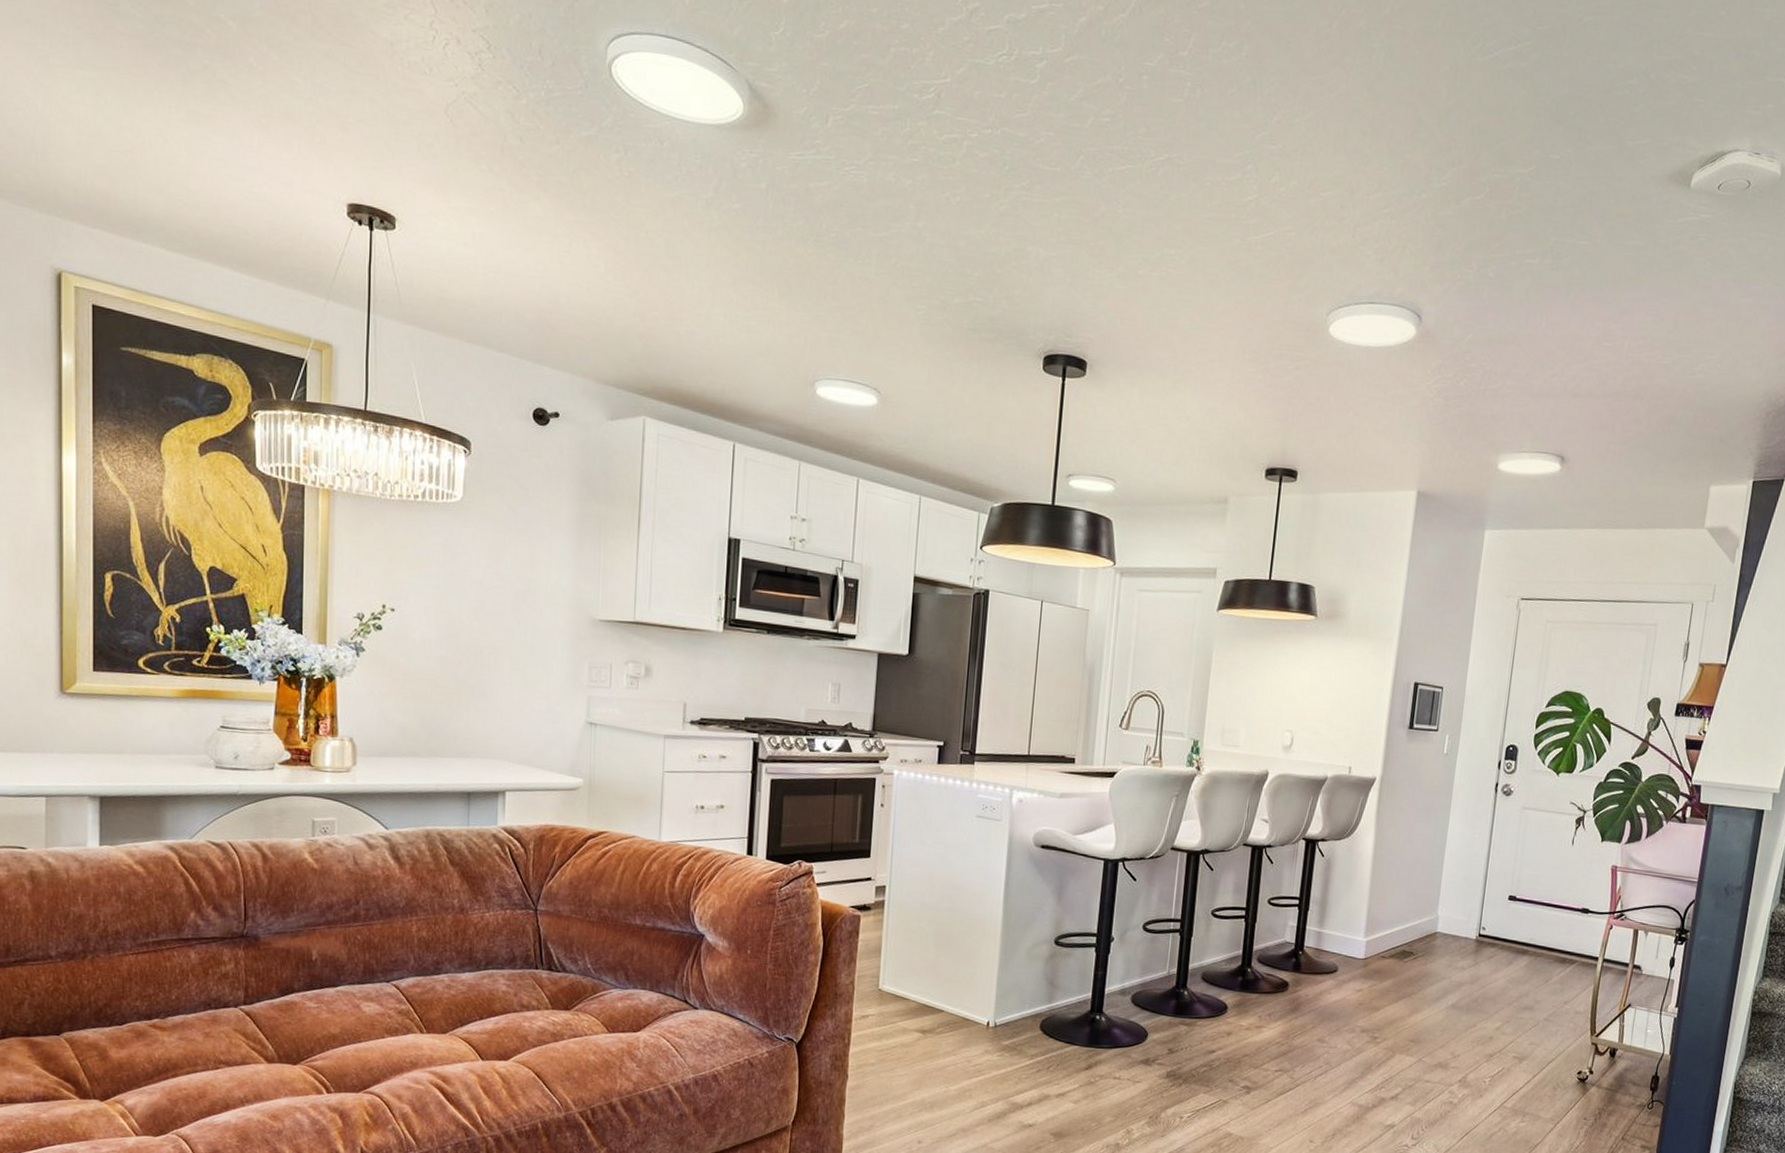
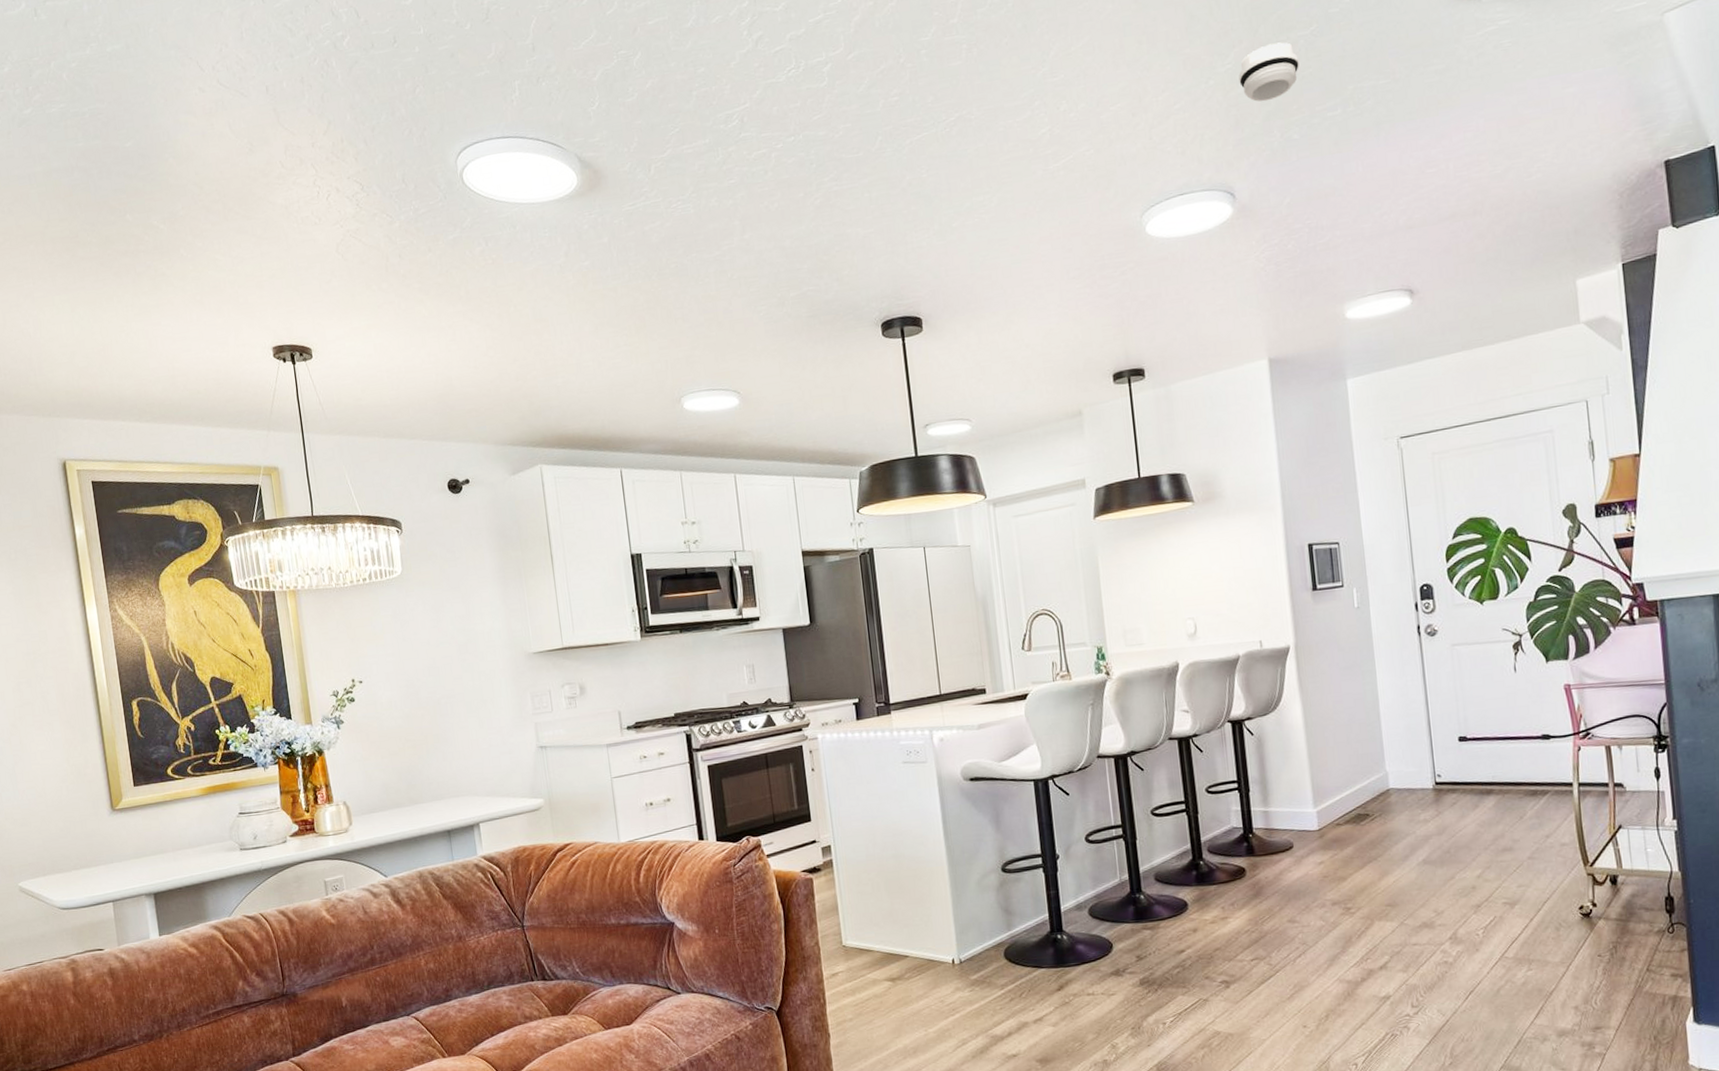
smoke detector: none [1450,172,1512,231] -> present [1238,42,1299,102]

